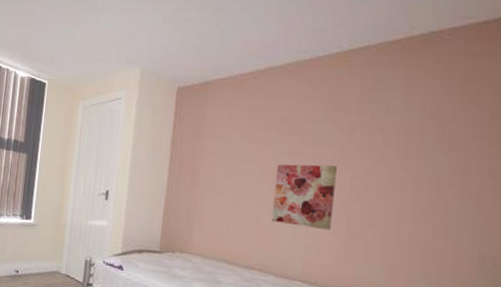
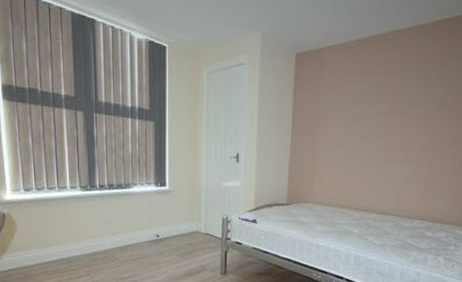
wall art: present [271,164,337,230] -> none [374,121,422,174]

